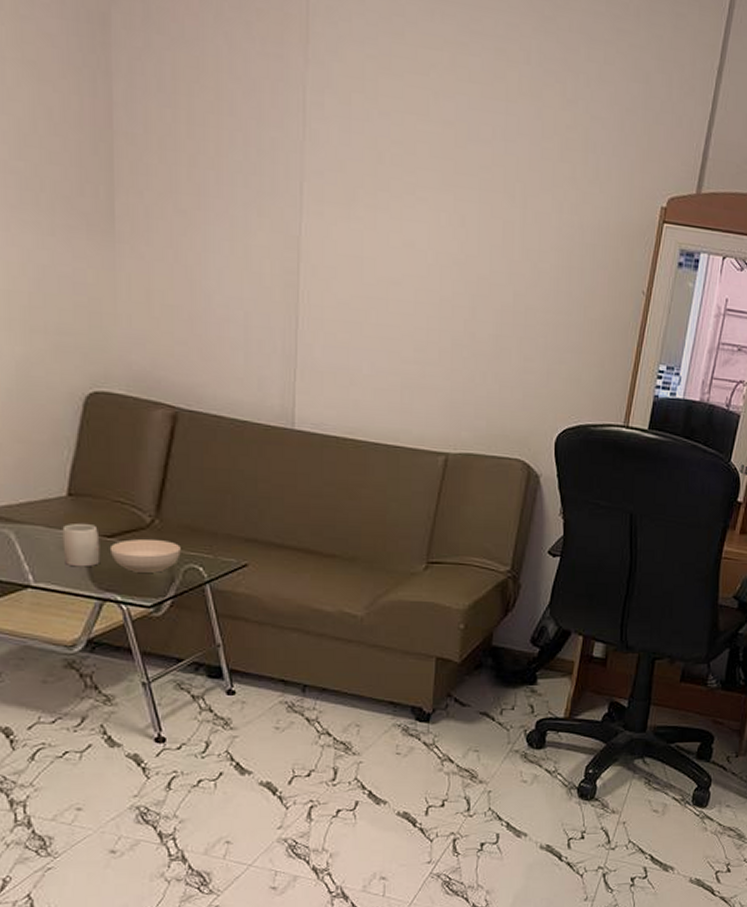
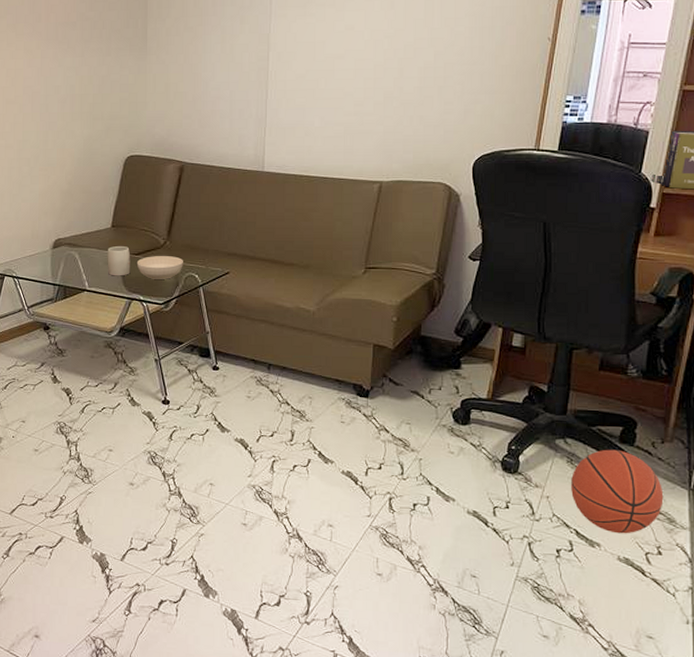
basketball: none [648,766,735,855] -> present [571,449,664,534]

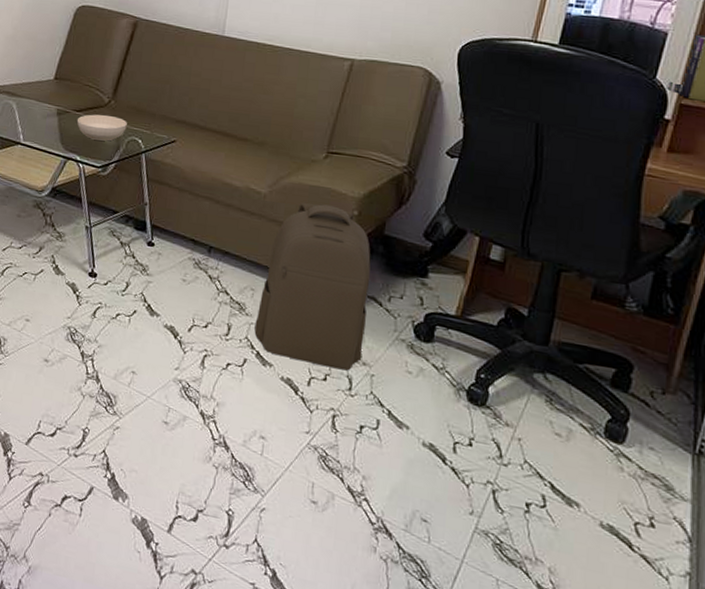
mug: present [107,246,131,276] -> none [45,100,72,133]
backpack: none [315,315,412,458] -> present [254,203,371,371]
basketball: present [571,449,664,534] -> none [548,392,661,497]

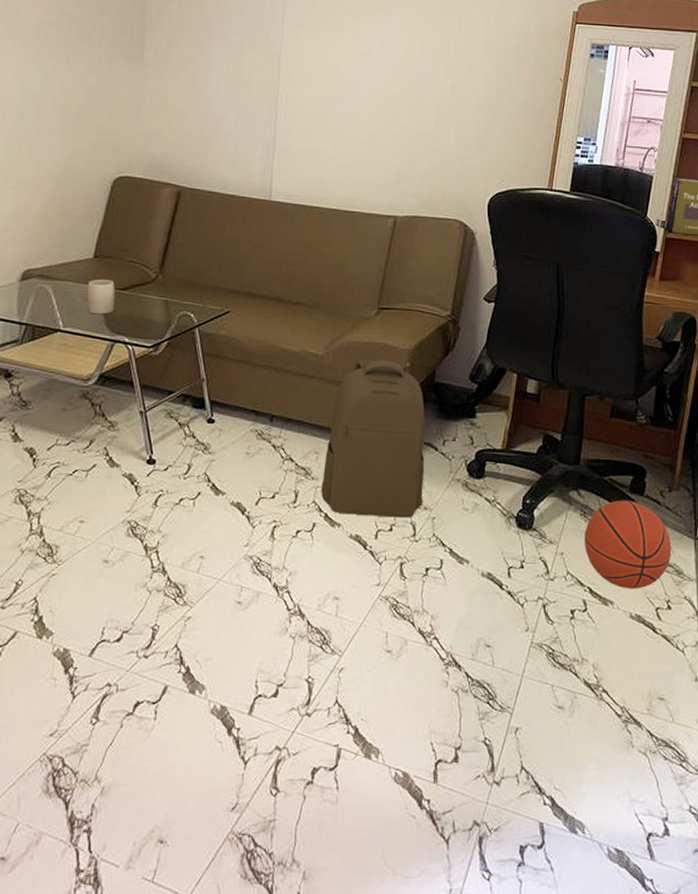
mug: none [45,100,72,133] -> present [87,280,116,315]
bowl: present [76,114,127,141] -> none [122,292,177,319]
basketball: none [548,392,661,497] -> present [585,500,672,589]

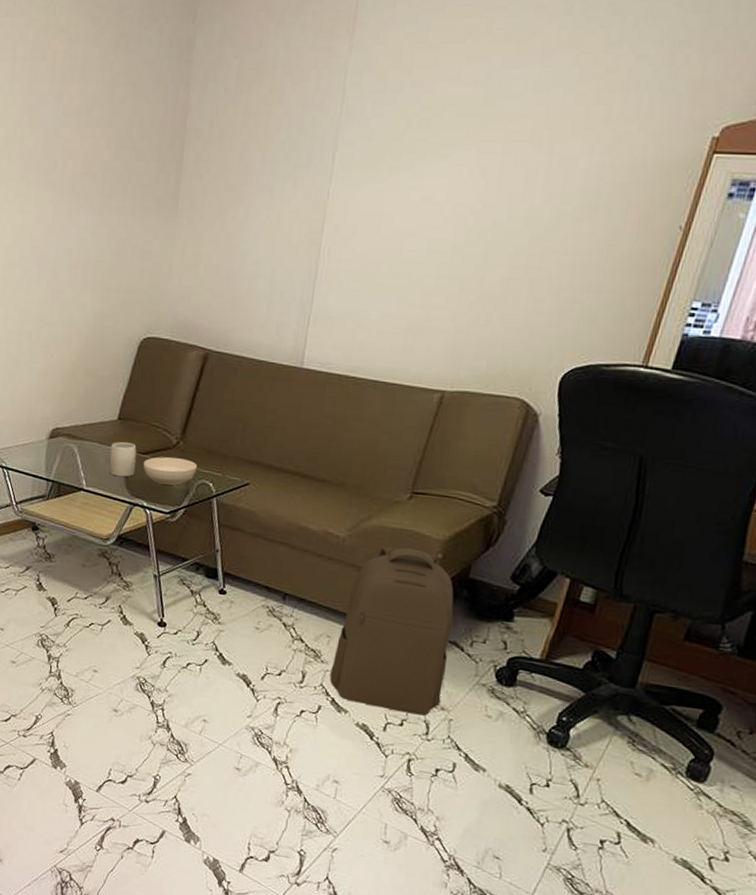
bowl: none [122,292,177,319] -> present [143,457,197,485]
basketball: present [585,500,672,589] -> none [627,733,743,833]

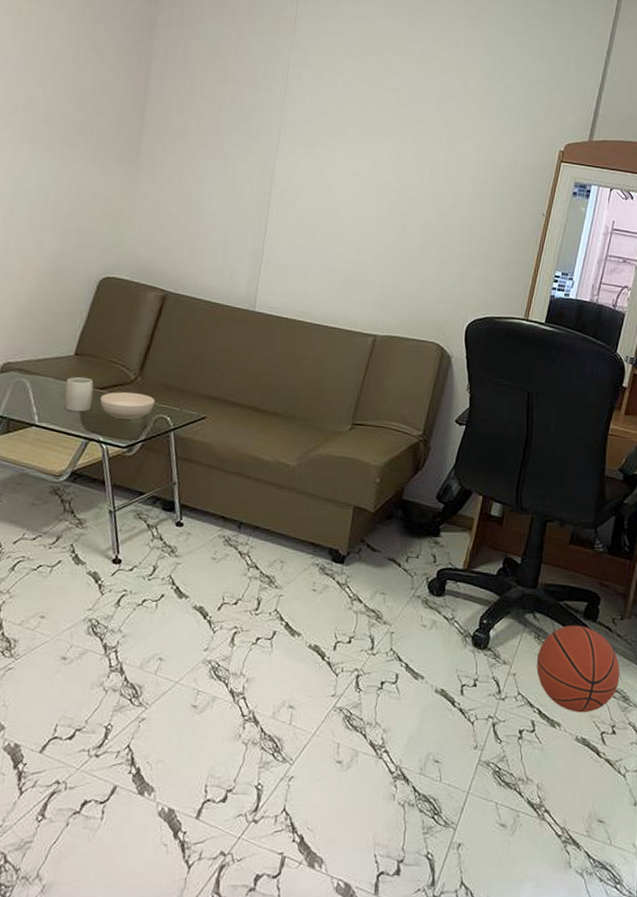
backpack: present [329,547,454,716] -> none [283,474,391,631]
basketball: none [627,733,743,833] -> present [536,625,620,713]

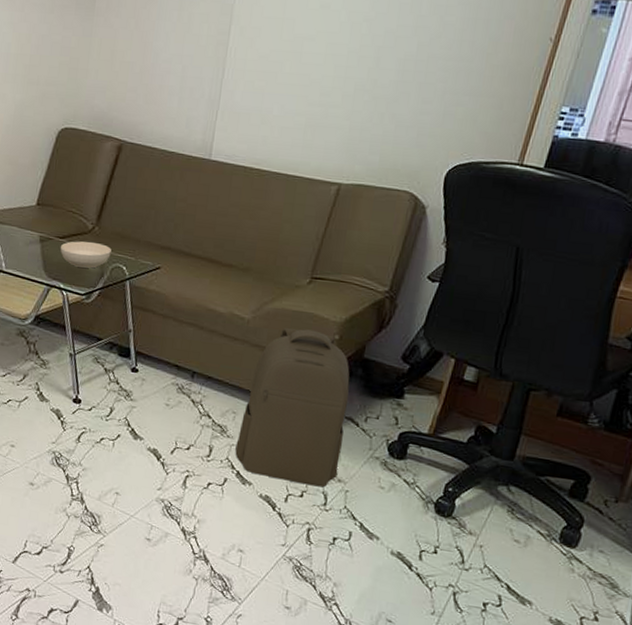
mug: present [64,377,94,412] -> none [27,226,55,260]
backpack: none [283,474,391,631] -> present [235,328,350,488]
basketball: present [536,625,620,713] -> none [507,502,610,595]

